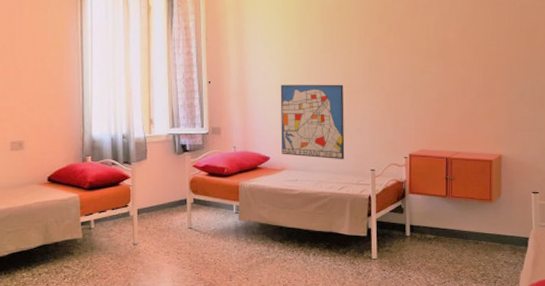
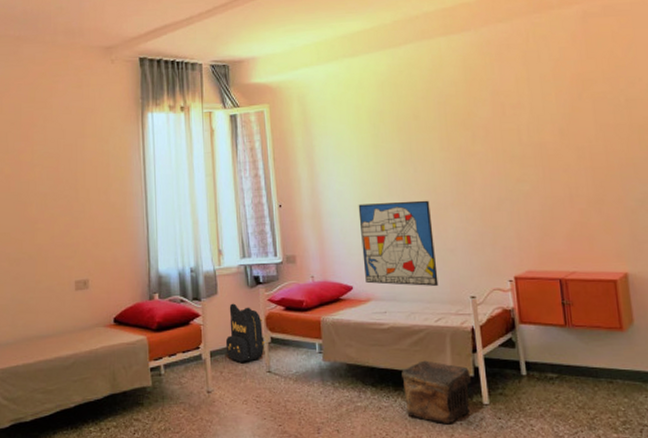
backpack: none [152,168,190,219] -> present [225,303,267,362]
pouch: none [306,222,364,275] -> present [401,360,471,425]

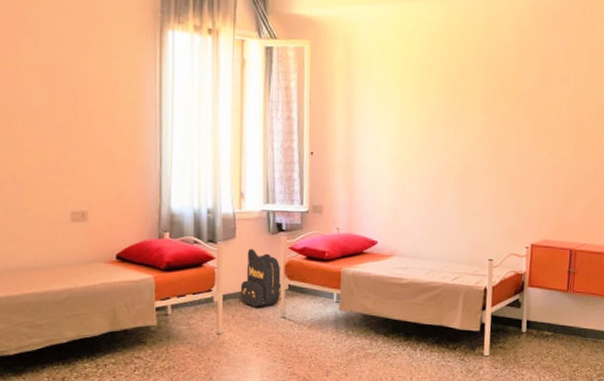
wall art: present [358,200,439,287] -> none [391,160,464,248]
pouch: present [401,360,471,425] -> none [413,315,477,372]

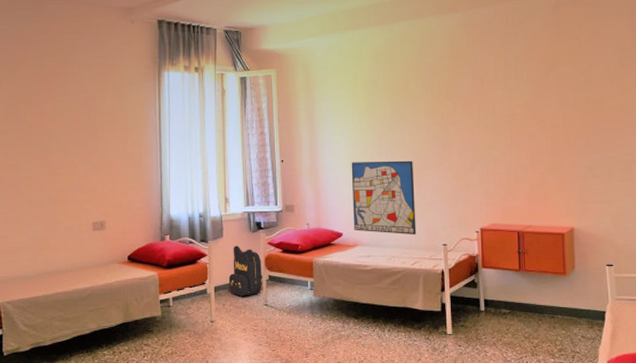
wall art: none [391,160,464,248] -> present [351,160,416,235]

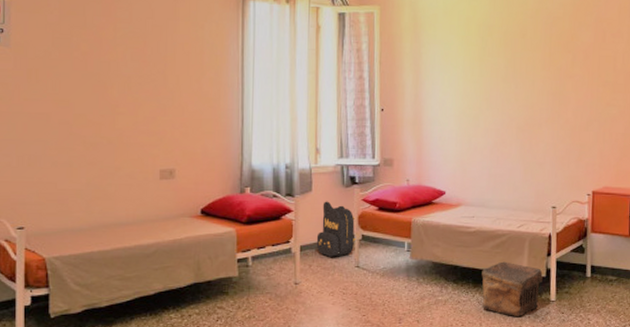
wall art: present [351,160,416,235] -> none [457,114,526,196]
pouch: none [380,297,438,351] -> present [482,261,543,317]

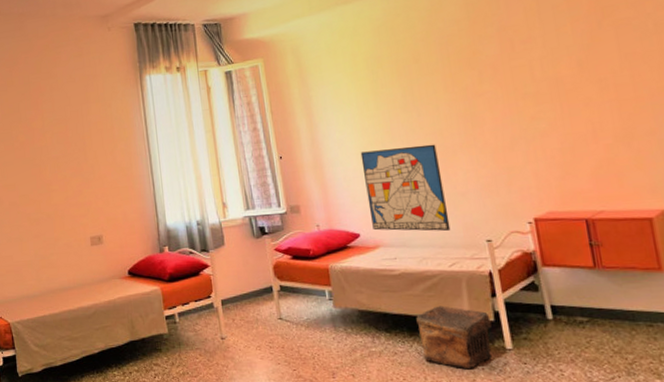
backpack: present [316,201,358,257] -> none [235,253,276,310]
wall art: none [457,114,526,196] -> present [360,144,451,232]

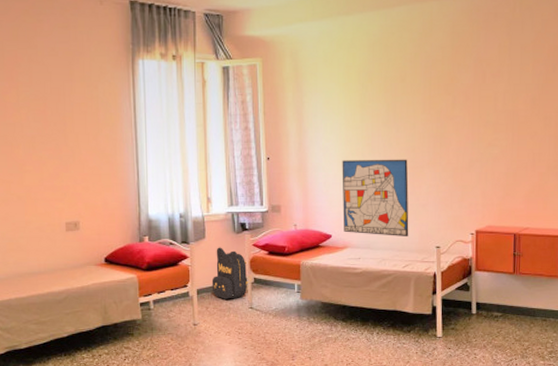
backpack: none [235,253,276,310] -> present [211,247,250,299]
pouch: present [416,305,492,370] -> none [369,300,429,353]

